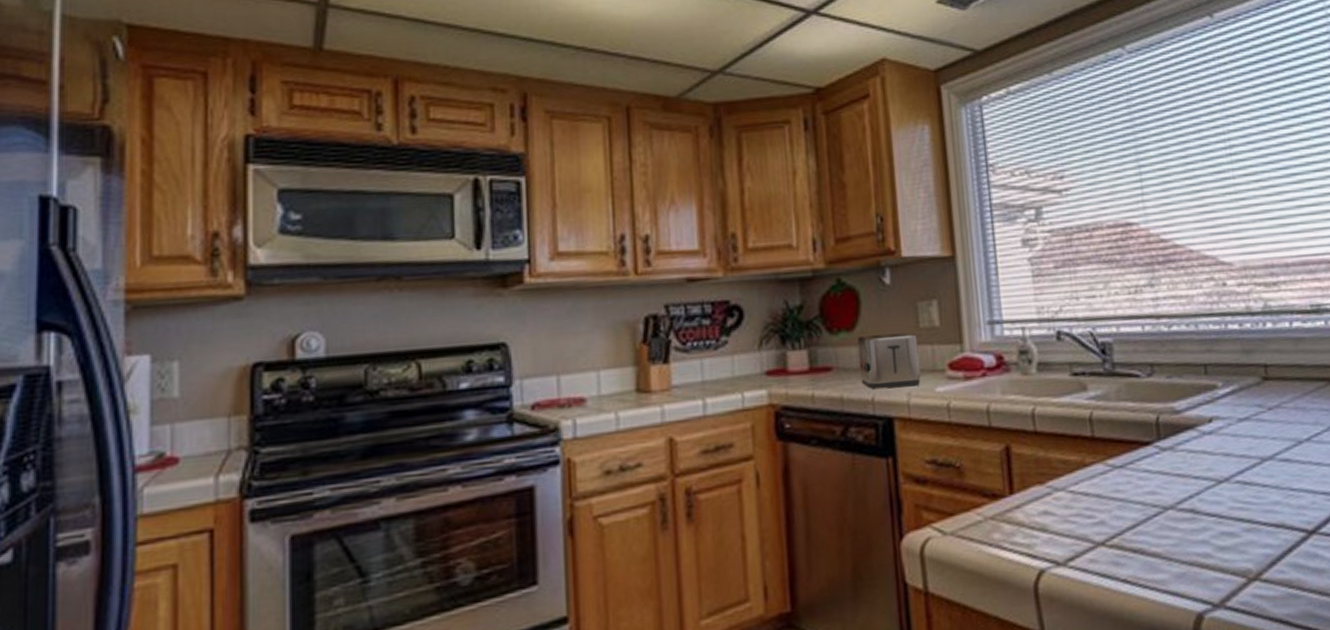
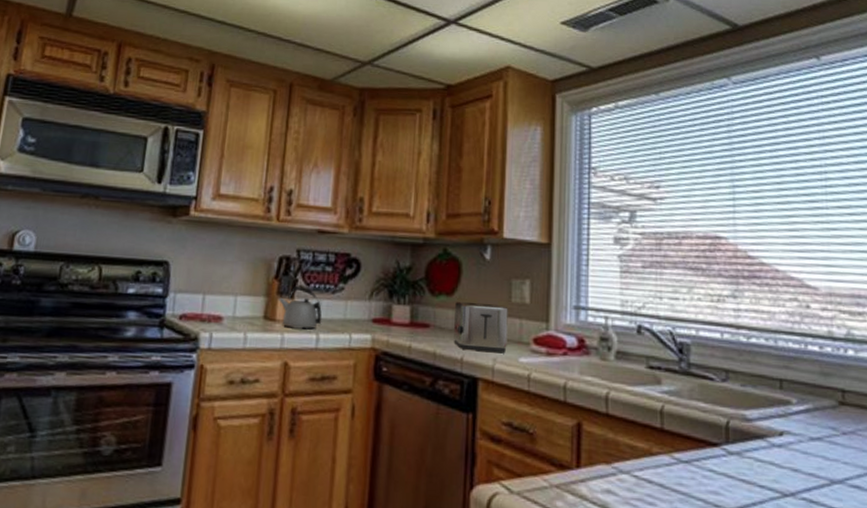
kettle: none [651,348,707,398] -> present [279,286,322,329]

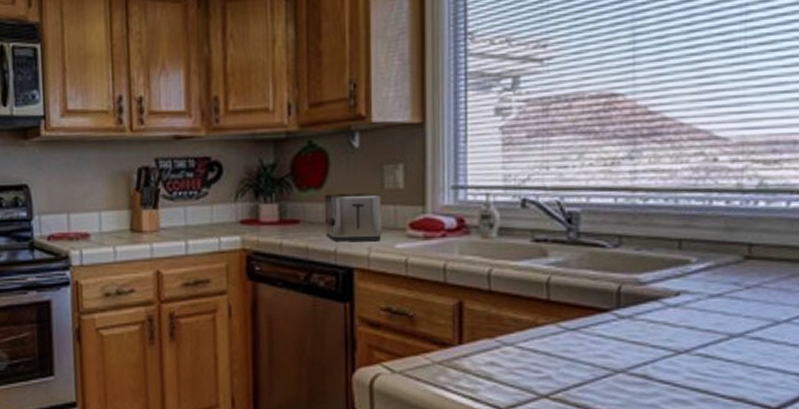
kettle: present [279,286,322,329] -> none [143,196,189,238]

